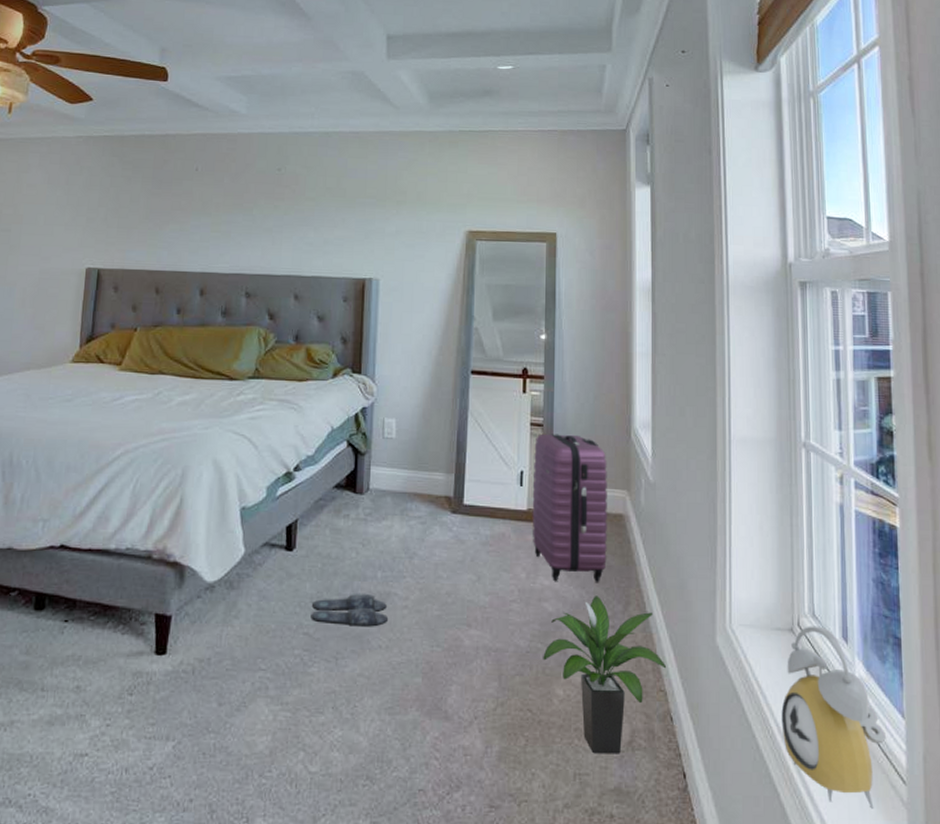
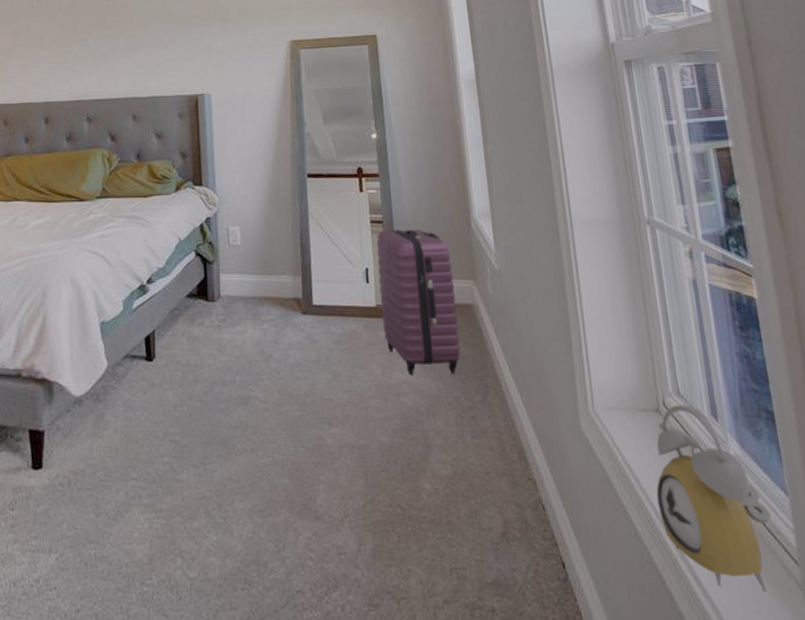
slippers: present [311,593,388,627] -> none [176,398,250,431]
potted plant: present [543,596,667,754] -> none [406,387,533,547]

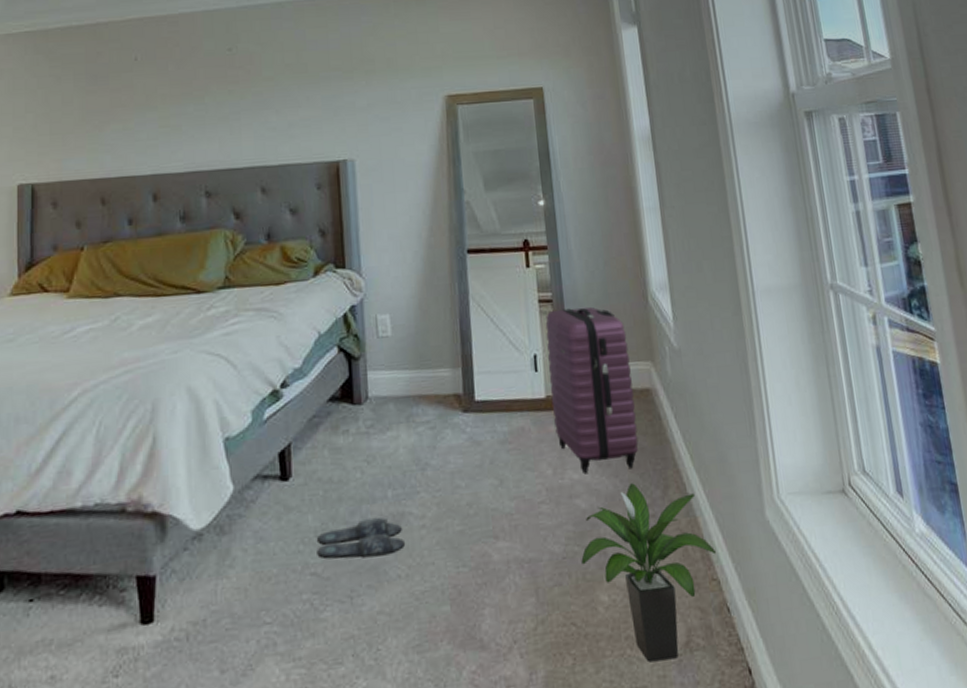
slippers: none [176,398,250,431] -> present [317,517,404,559]
potted plant: none [406,387,533,547] -> present [581,483,717,663]
alarm clock: present [656,404,772,592] -> none [843,482,957,677]

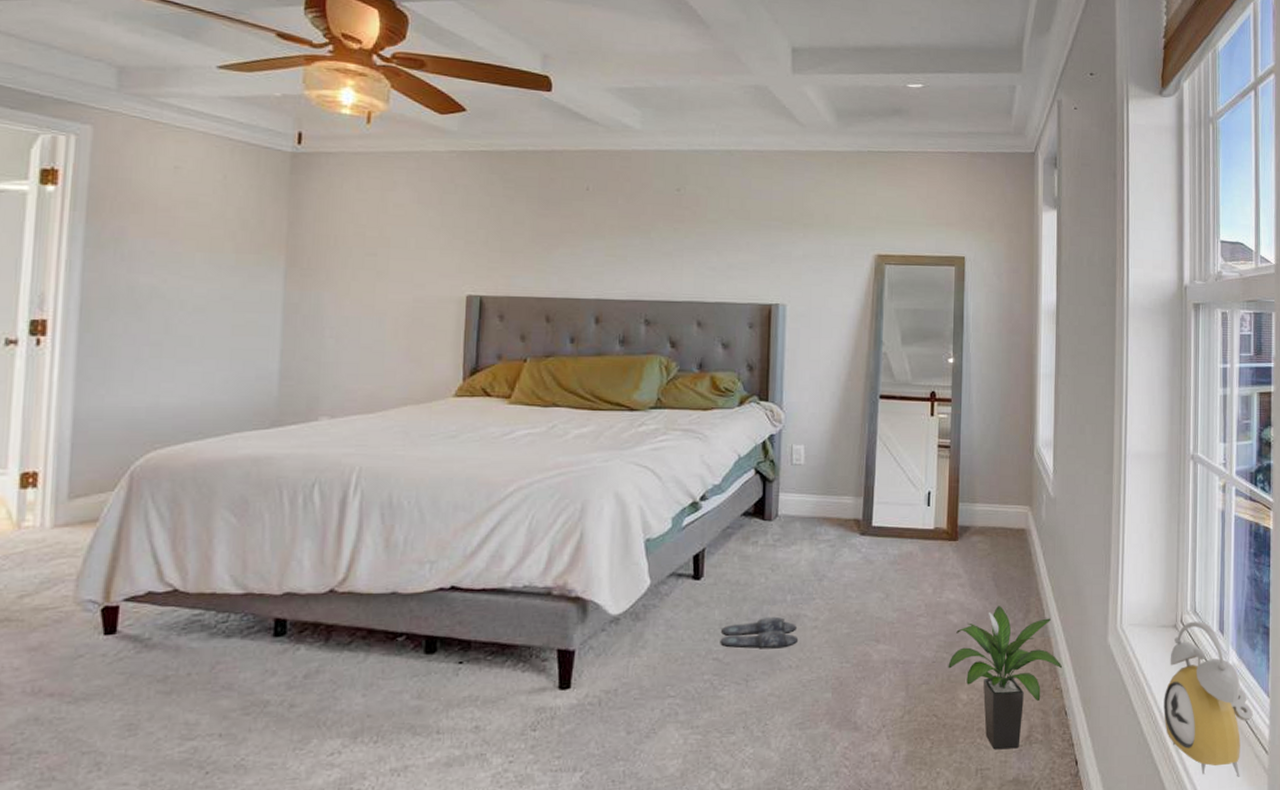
suitcase: present [545,306,639,475] -> none [939,455,1011,595]
alarm clock: none [843,482,957,677] -> present [1163,621,1254,777]

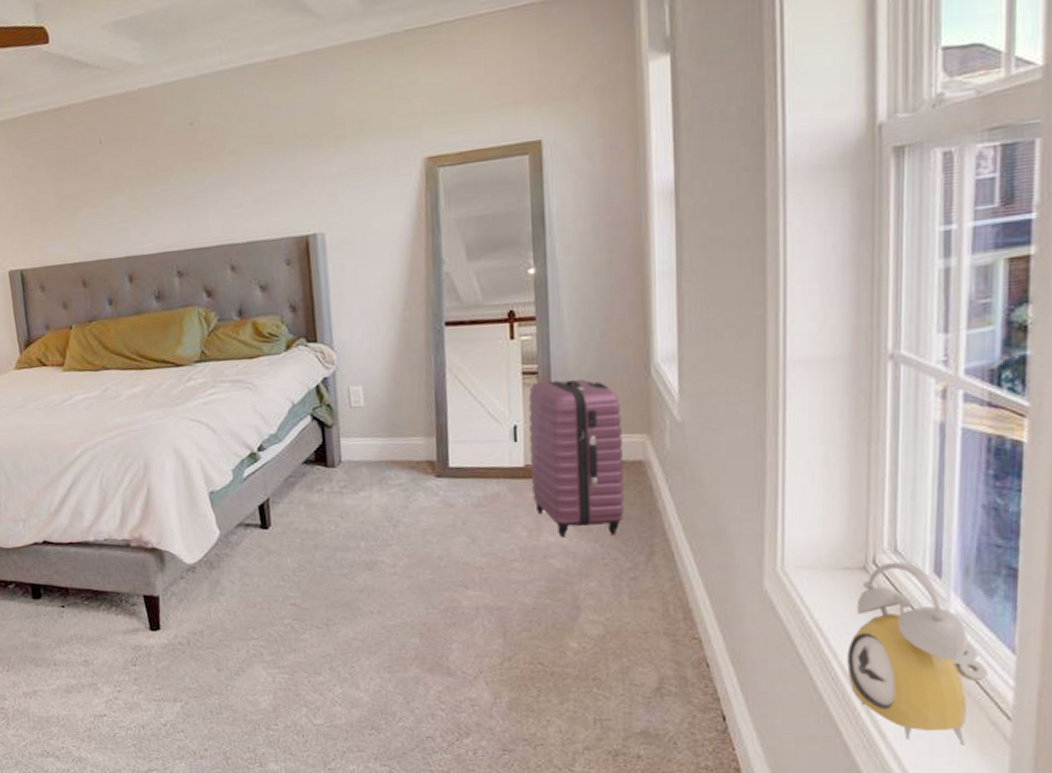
slippers: present [720,616,797,649] -> none [296,563,377,595]
suitcase: none [939,455,1011,595] -> present [528,378,624,538]
potted plant: present [948,606,1063,750] -> none [552,548,701,701]

